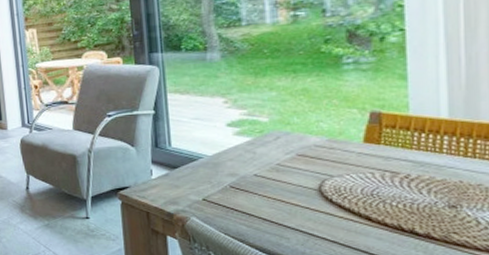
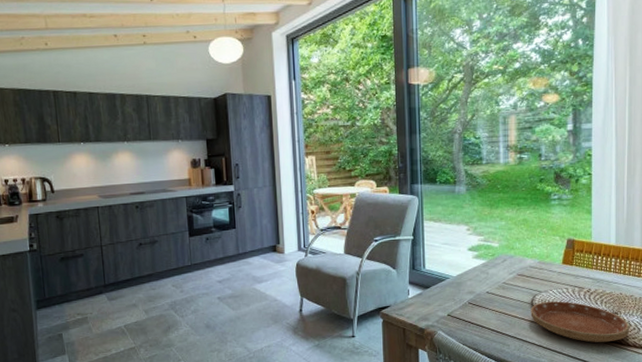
saucer: none [318,188,478,244] -> present [530,301,630,343]

